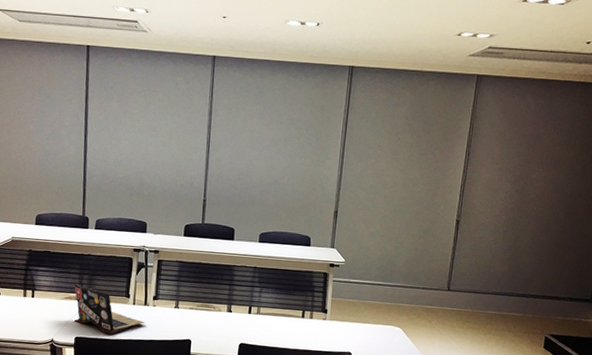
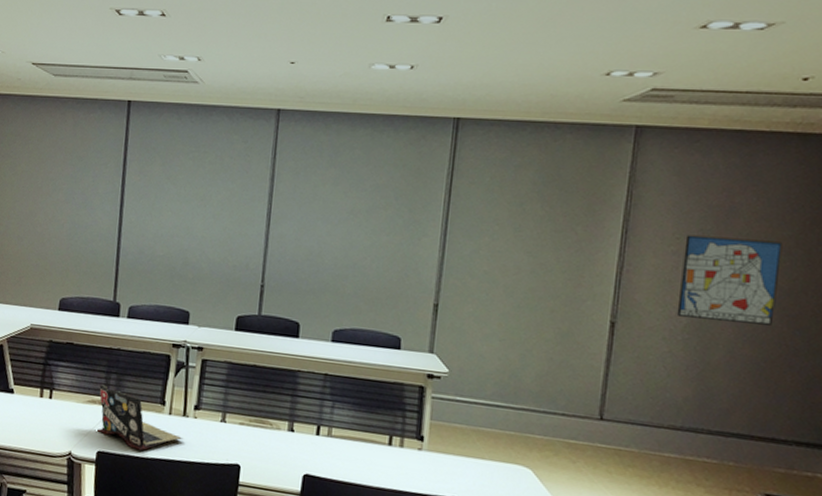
wall art: none [499,156,569,220] -> present [676,234,783,326]

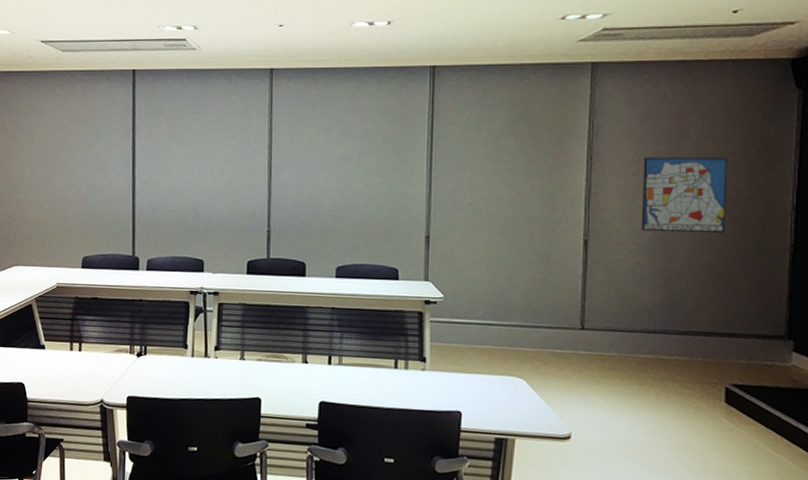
laptop: present [97,384,183,450] -> none [125,334,207,392]

